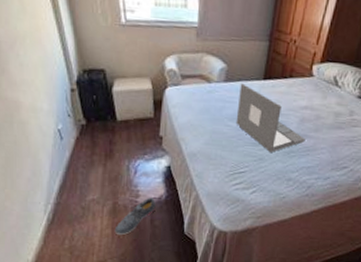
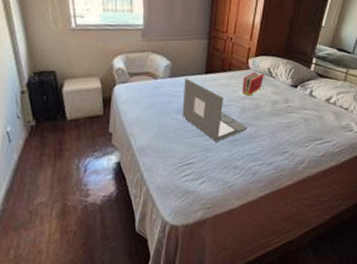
shoe: present [114,197,156,235] -> none [63,196,106,238]
book: none [303,80,329,106] -> present [242,72,264,96]

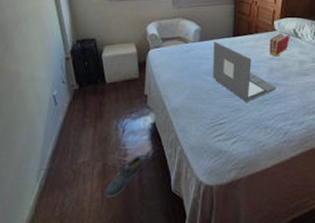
shoe: none [63,196,106,238] -> present [104,155,143,197]

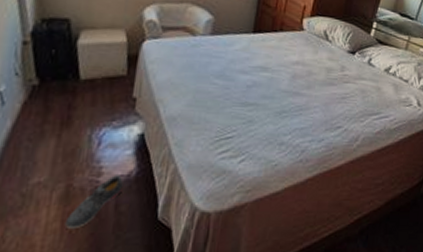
laptop: present [212,41,276,102] -> none [222,36,298,113]
book: present [269,33,290,57] -> none [294,34,319,61]

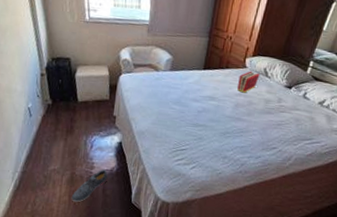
book: none [294,34,319,61] -> present [237,71,260,93]

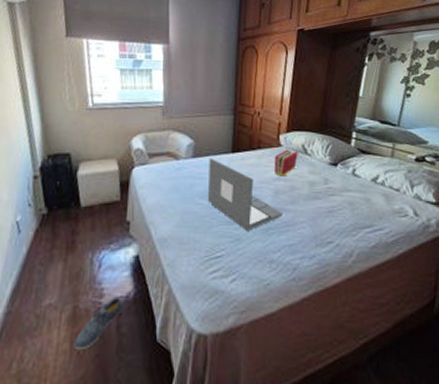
laptop: none [179,72,240,133] -> present [207,158,283,231]

